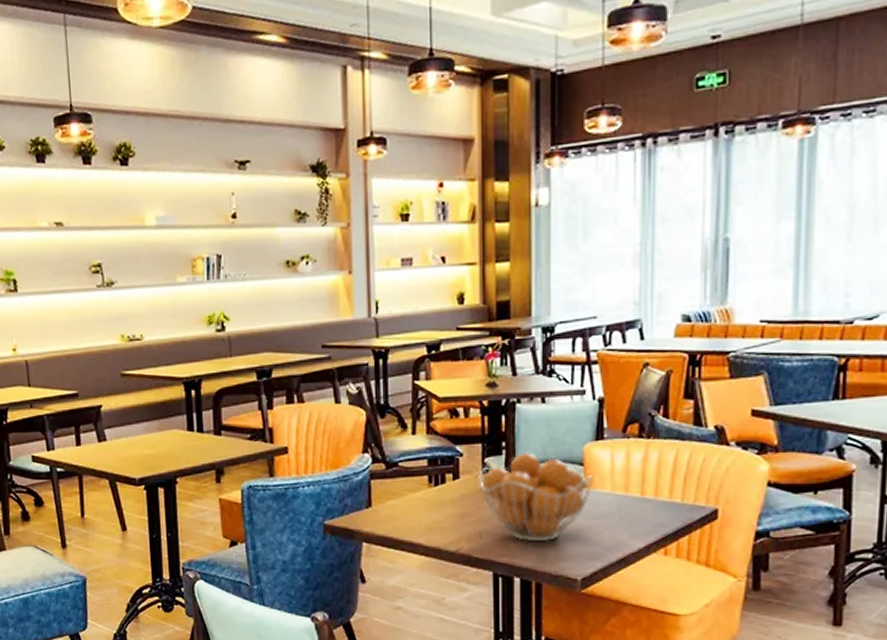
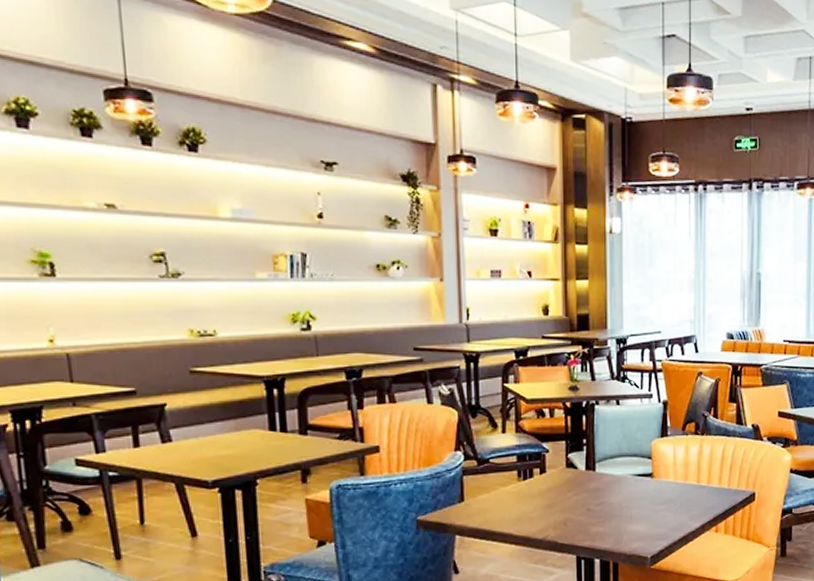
fruit basket: present [478,452,593,542] -> none [563,448,659,526]

